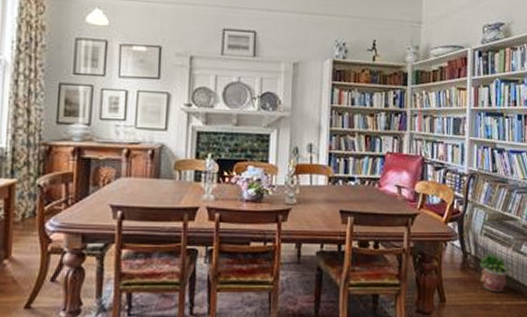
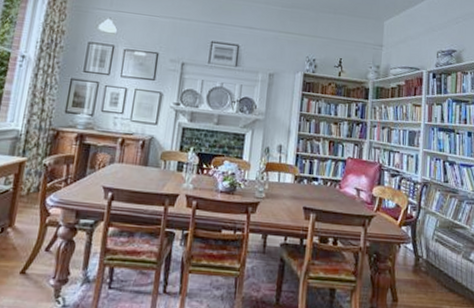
potted plant: present [480,252,511,292] -> none [431,257,460,297]

